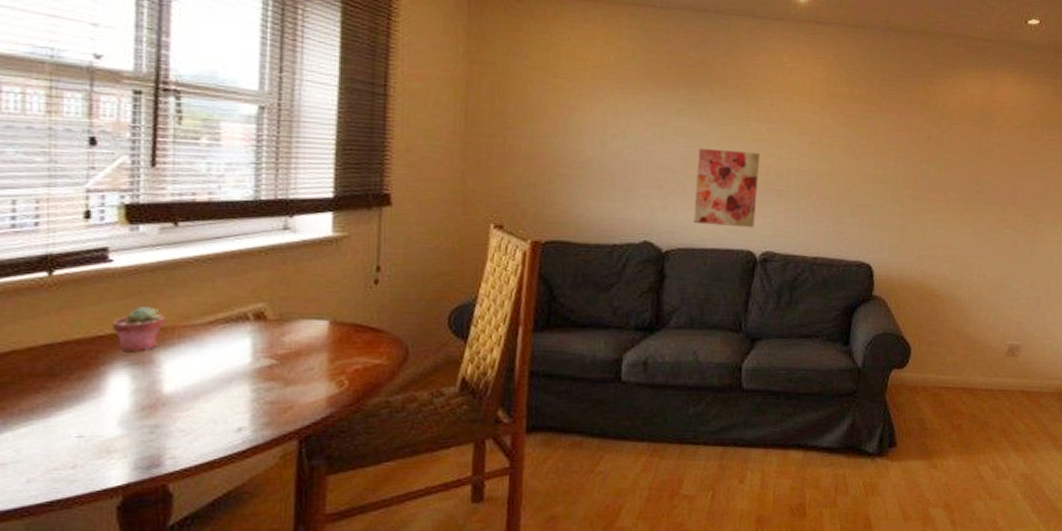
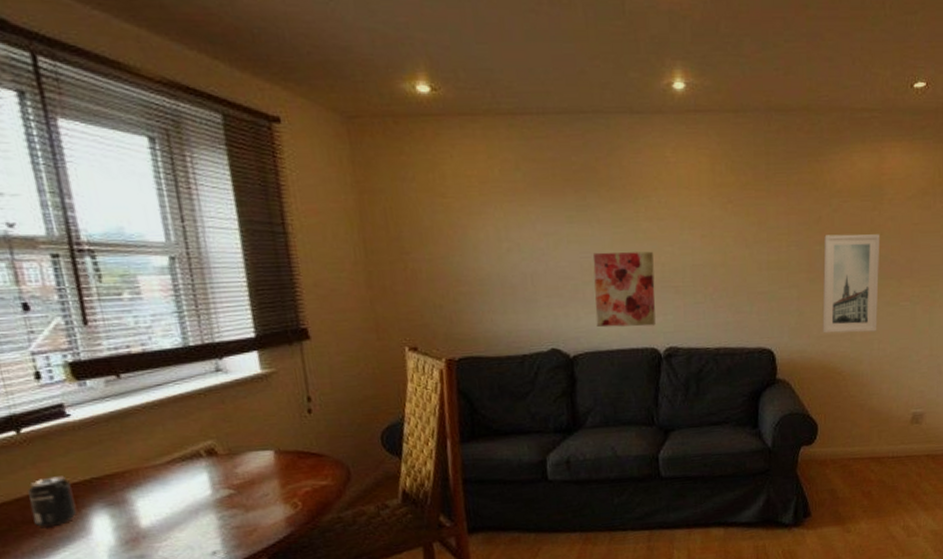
beverage can: none [43,326,96,382] -> present [28,476,77,527]
potted succulent: present [112,307,166,352] -> none [82,453,129,495]
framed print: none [923,155,988,256] -> present [822,234,881,334]

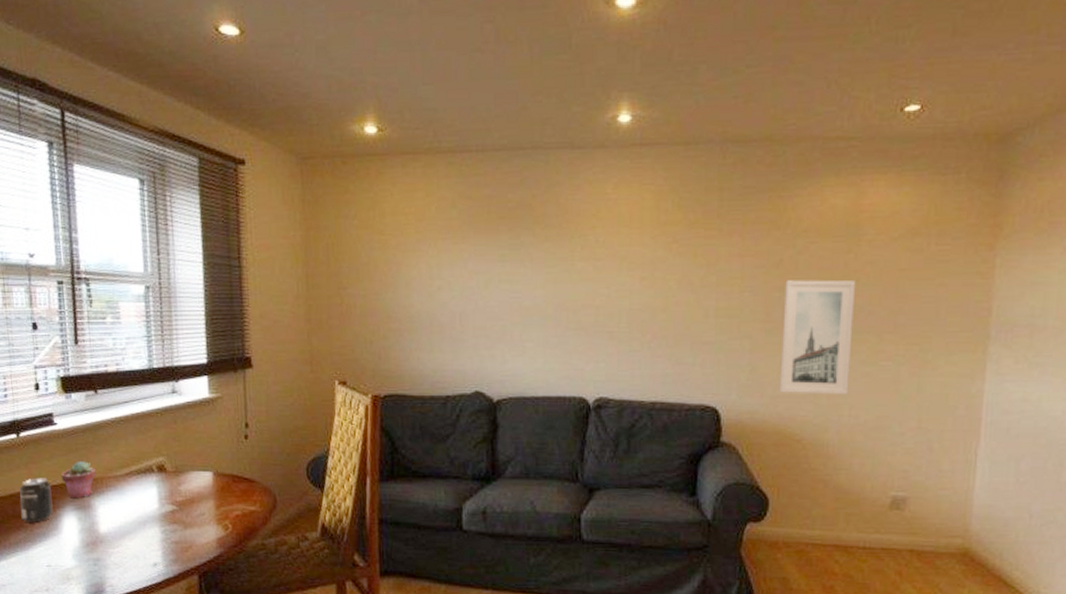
potted succulent: none [82,453,129,495] -> present [61,461,96,499]
wall art: present [592,251,656,328] -> none [522,293,587,373]

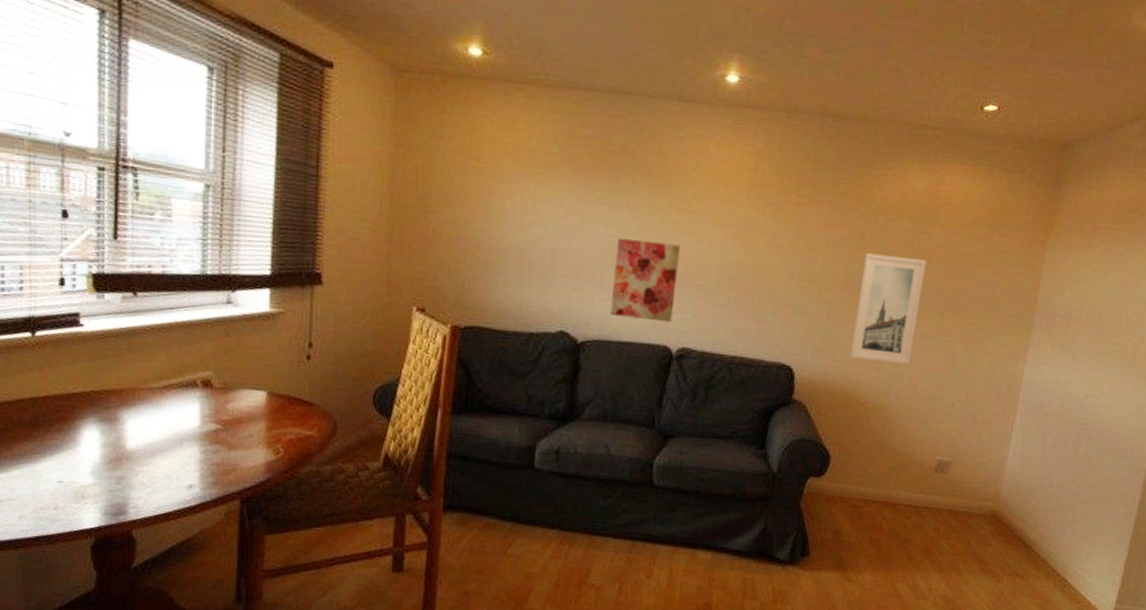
beverage can: present [19,478,53,522] -> none [29,383,72,433]
potted succulent: present [61,461,96,499] -> none [84,368,128,410]
wall art: none [522,293,587,373] -> present [610,237,680,323]

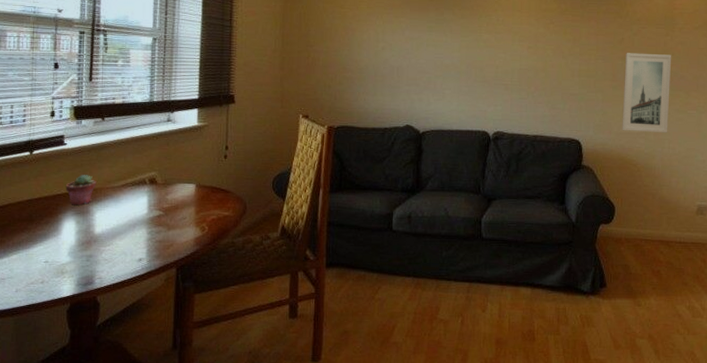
potted succulent: none [84,368,128,410] -> present [65,175,97,206]
wall art: present [610,237,680,323] -> none [442,54,490,114]

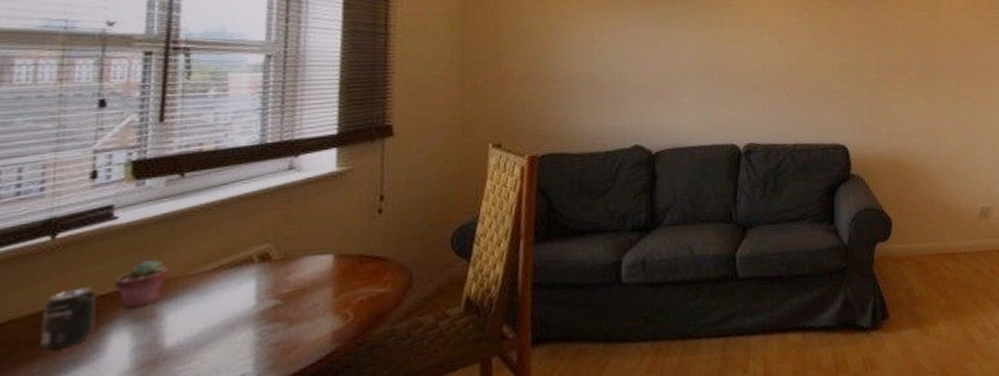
beverage can: none [26,188,57,225] -> present [40,287,98,349]
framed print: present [622,53,672,133] -> none [889,39,942,130]

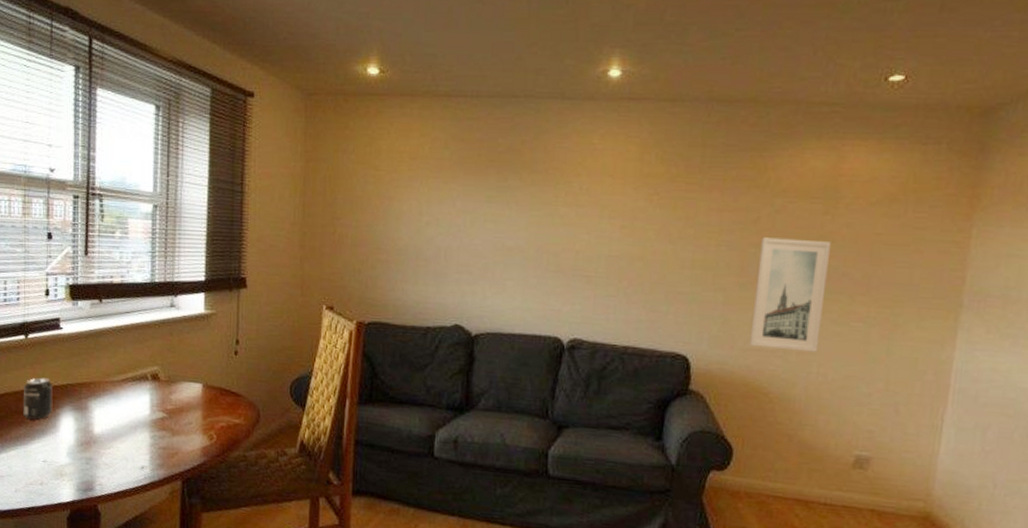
potted succulent: present [114,260,170,309] -> none [62,365,95,400]
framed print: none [889,39,942,130] -> present [749,237,832,352]

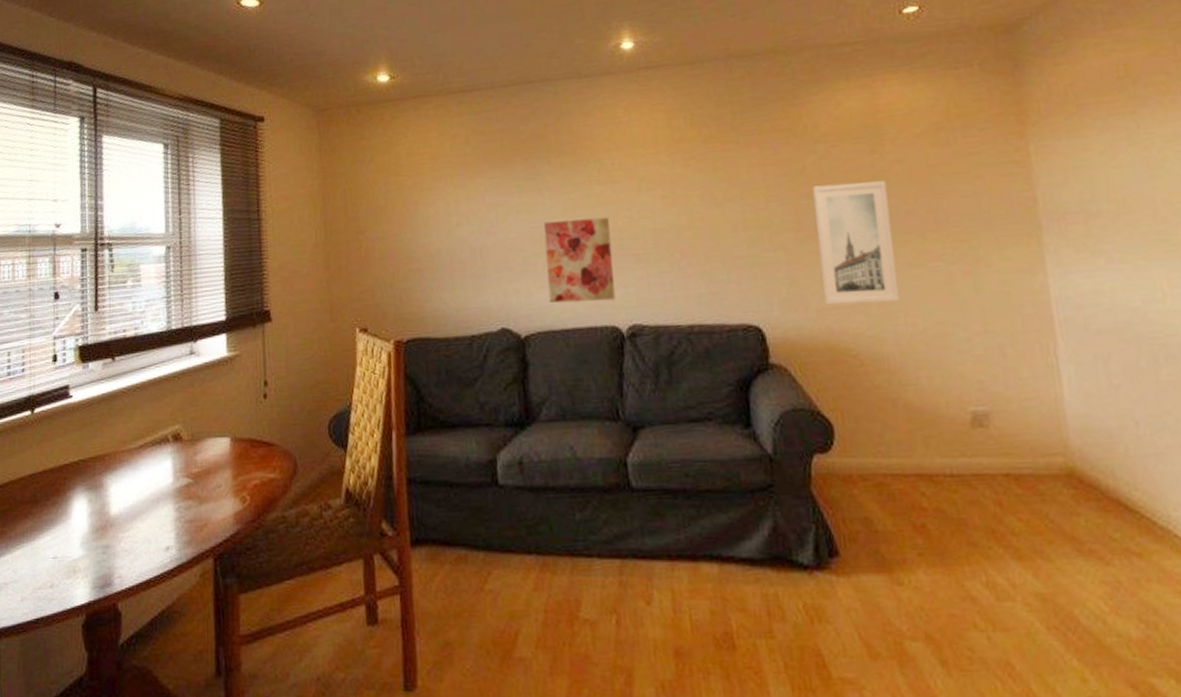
beverage can: present [23,377,54,420] -> none [29,456,64,508]
wall art: none [501,233,568,314] -> present [543,217,616,304]

